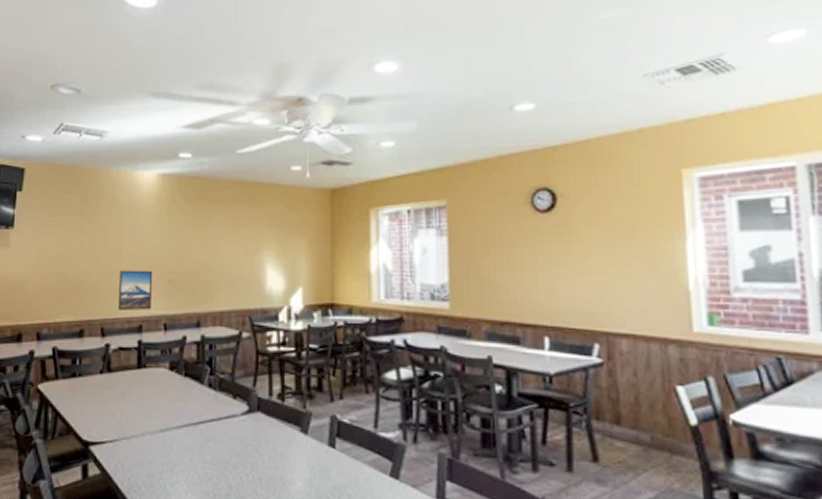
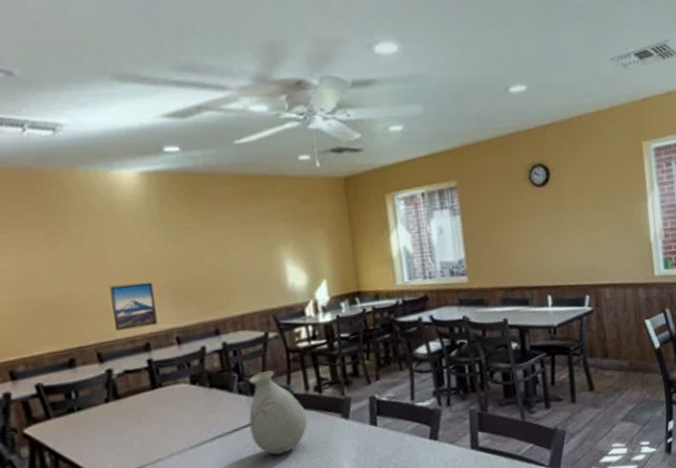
vase: none [214,370,266,457] -> present [248,371,308,455]

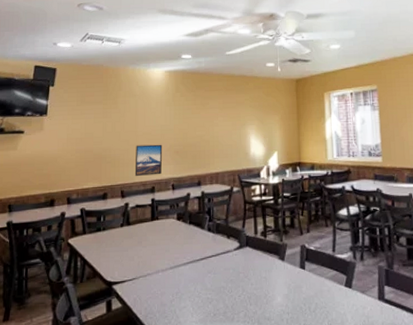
vase: present [248,371,308,455] -> none [213,216,254,283]

